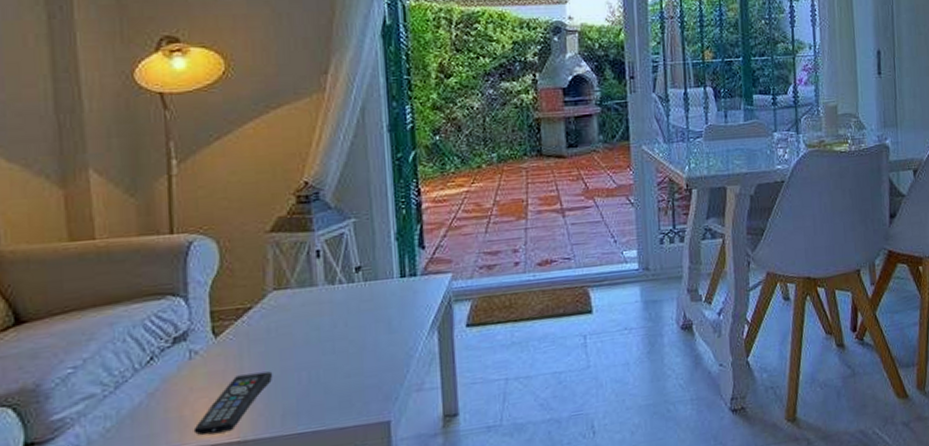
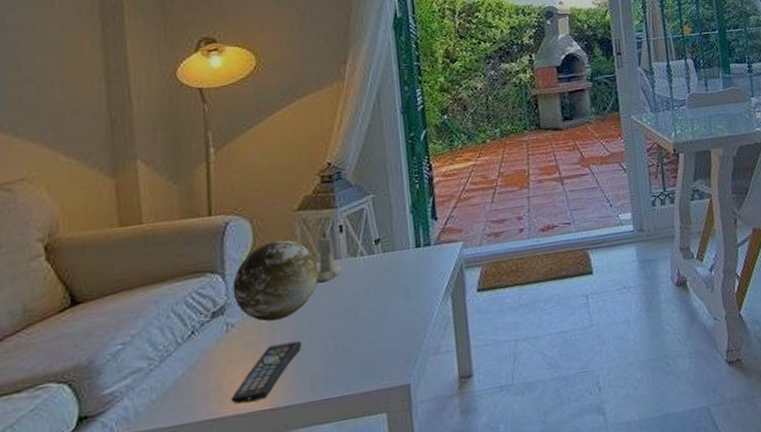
decorative orb: none [196,263,293,350] -> present [232,239,319,322]
candle: none [290,254,319,310] -> present [317,229,342,282]

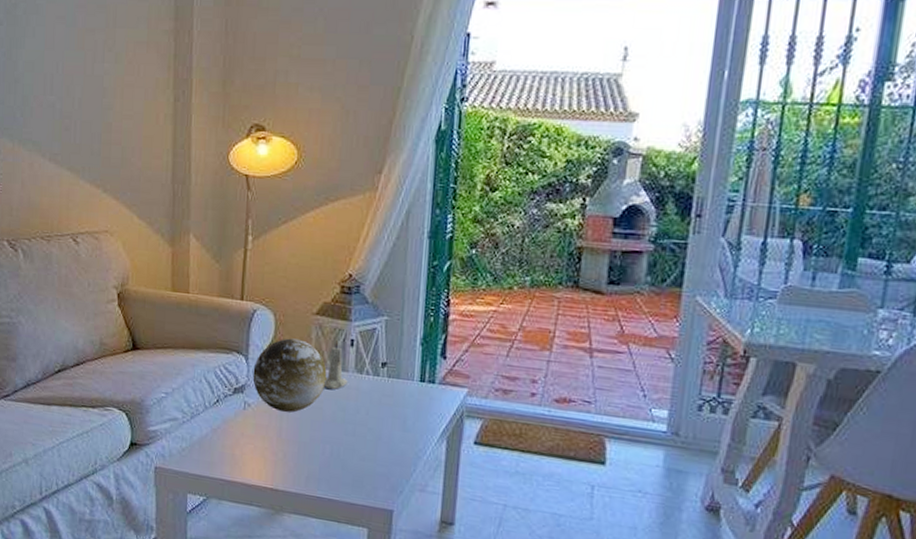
remote control: present [230,340,303,405] -> none [240,433,304,478]

